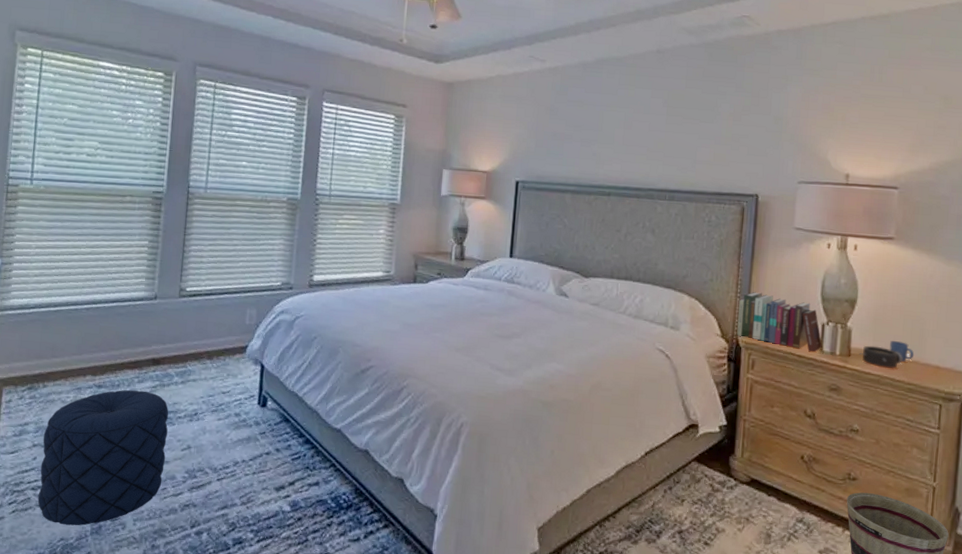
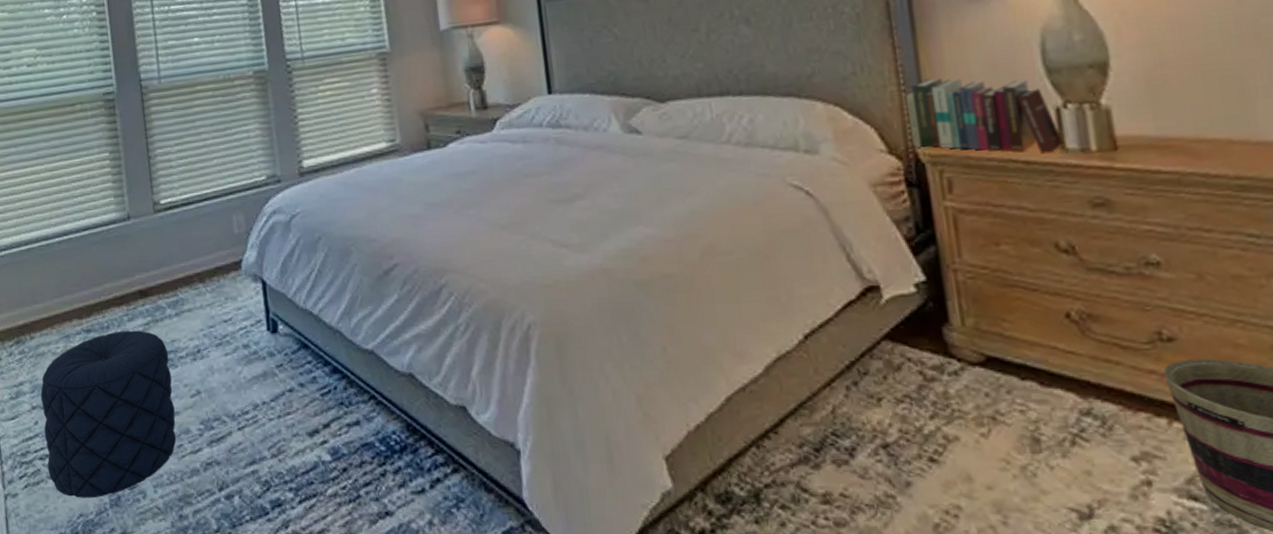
alarm clock: present [859,345,903,369] -> none [1132,126,1217,160]
mug: present [890,341,915,363] -> none [1186,113,1238,147]

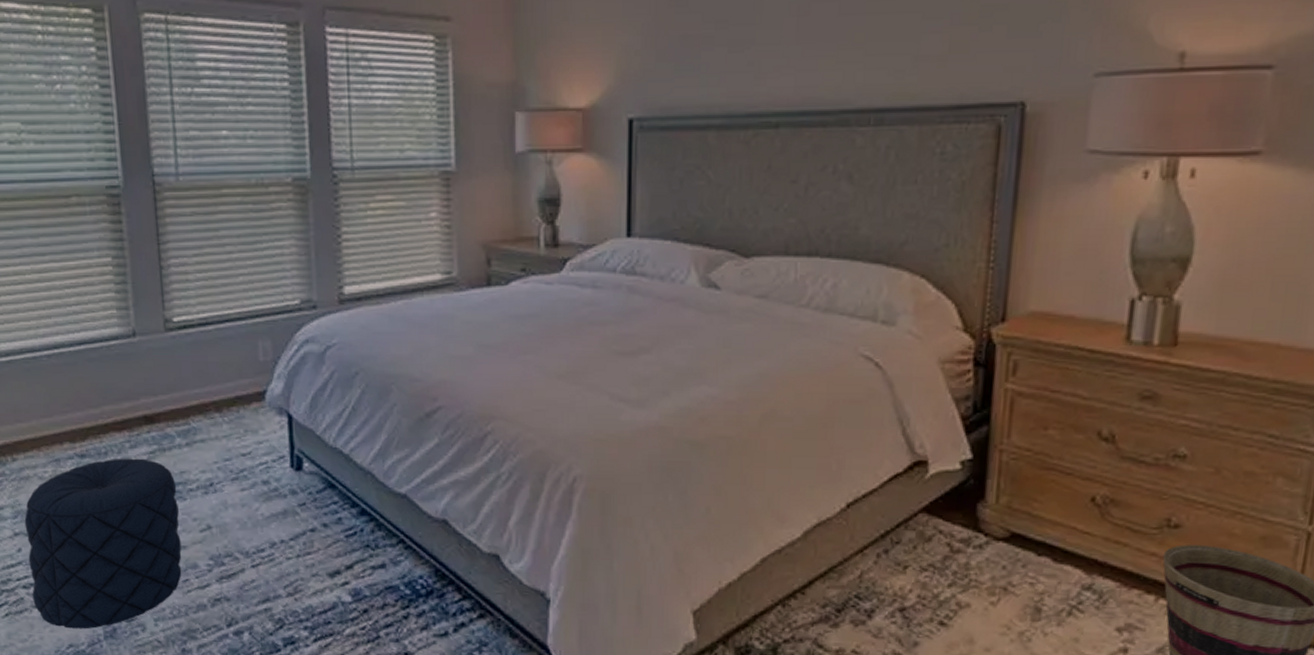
books: present [906,78,1064,154] -> none [989,258,1131,344]

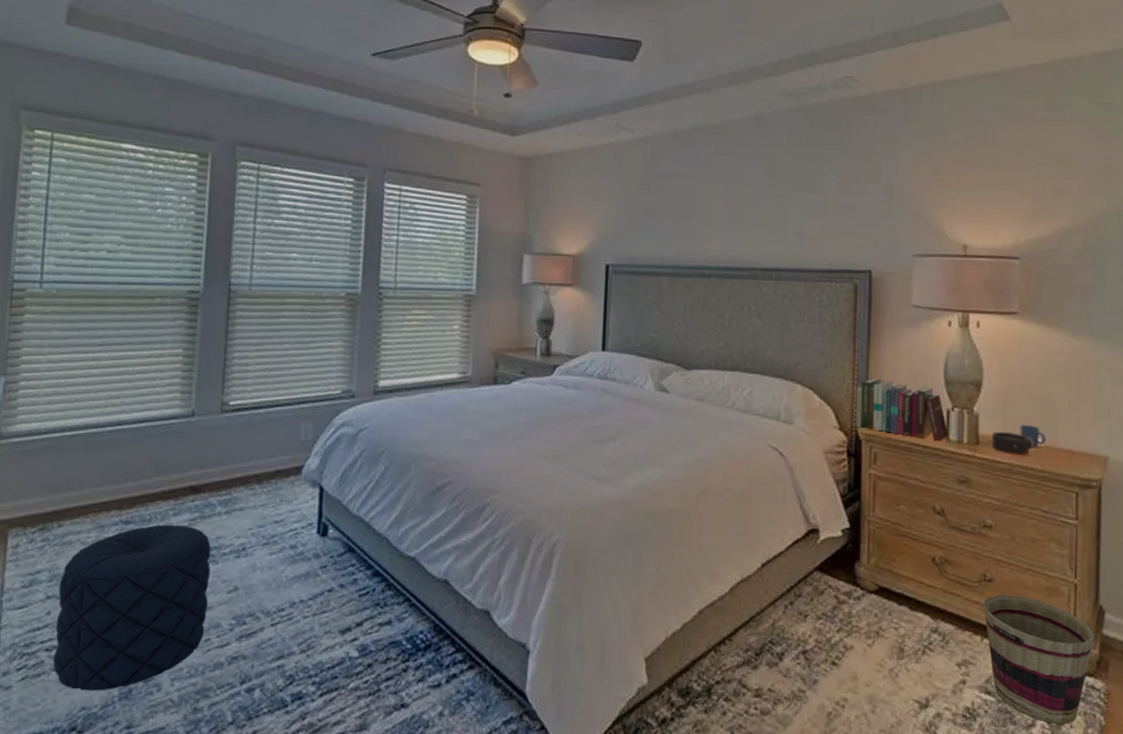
books: none [989,258,1131,344] -> present [856,378,949,442]
alarm clock: none [1191,327,1267,361] -> present [988,431,1034,456]
mug: none [1245,317,1288,350] -> present [1020,425,1047,449]

